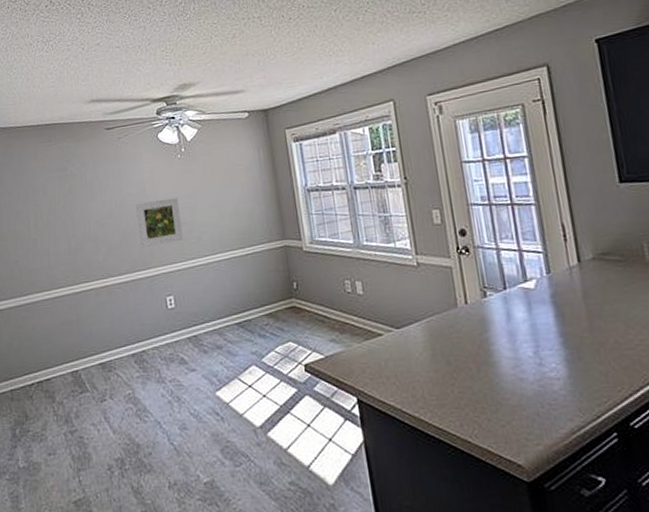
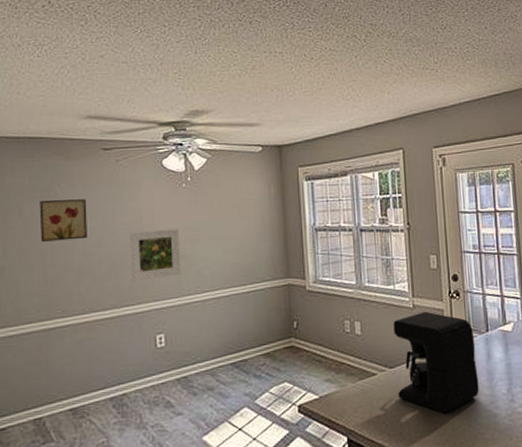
wall art: none [59,175,100,216] -> present [39,199,87,242]
coffee maker: none [396,269,500,375] -> present [393,311,479,413]

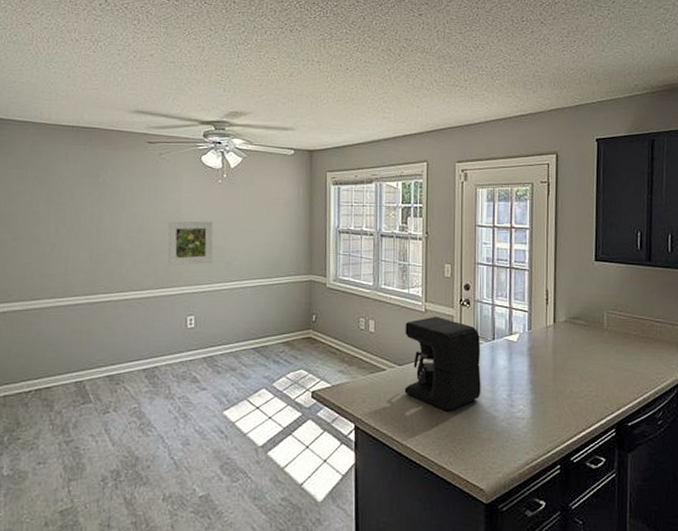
wall art: present [39,199,87,242] -> none [88,186,131,224]

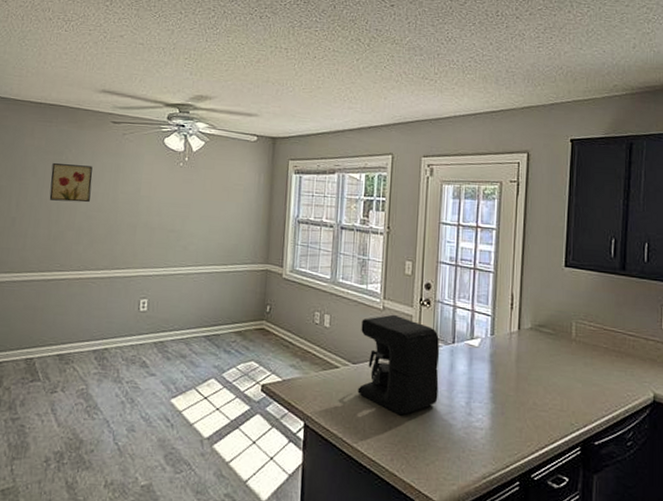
wall art: none [88,186,131,224] -> present [49,163,93,203]
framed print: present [167,220,214,266] -> none [124,202,172,248]

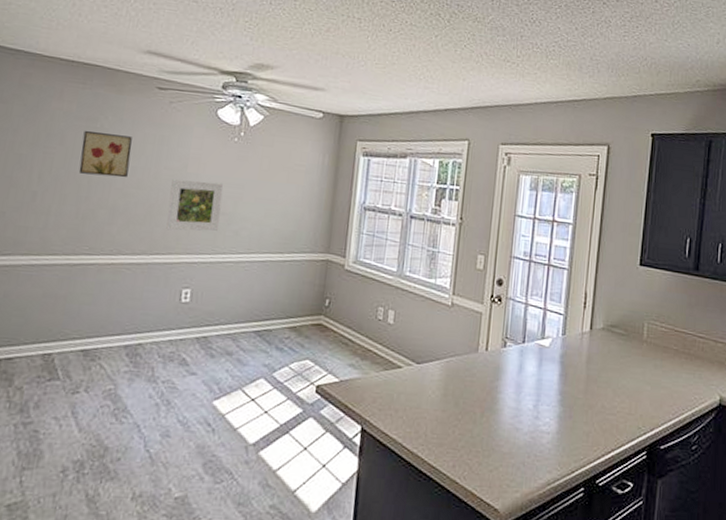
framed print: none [124,202,172,248] -> present [166,179,224,232]
coffee maker: present [357,314,440,415] -> none [420,311,509,418]

